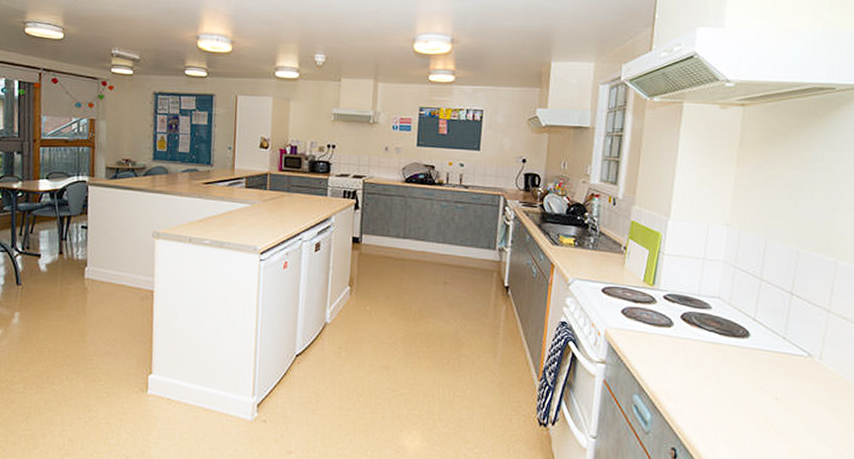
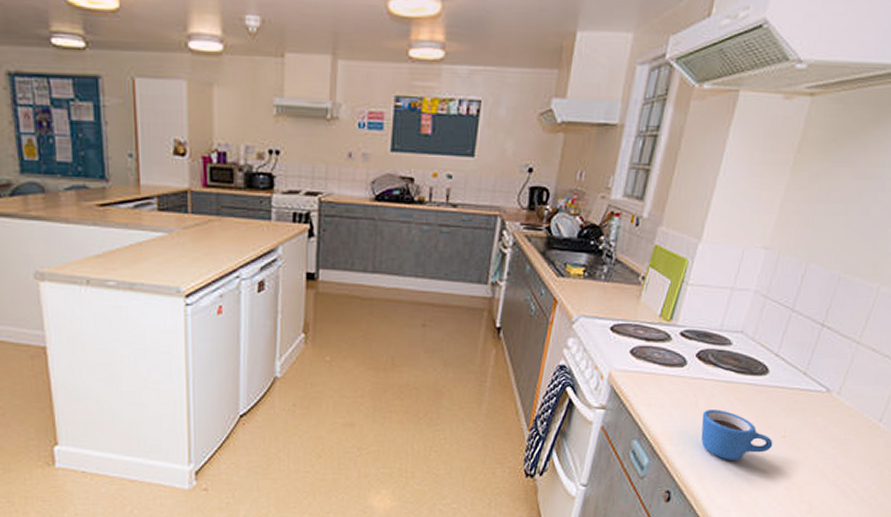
mug: none [695,369,767,420] -> present [701,410,773,460]

